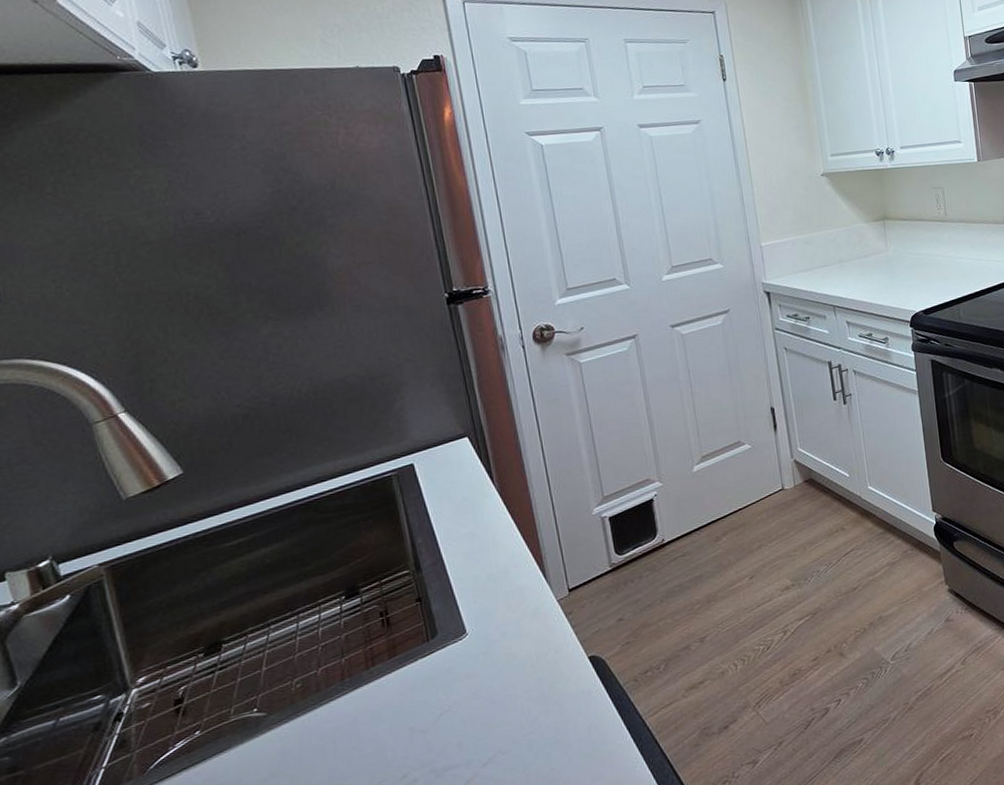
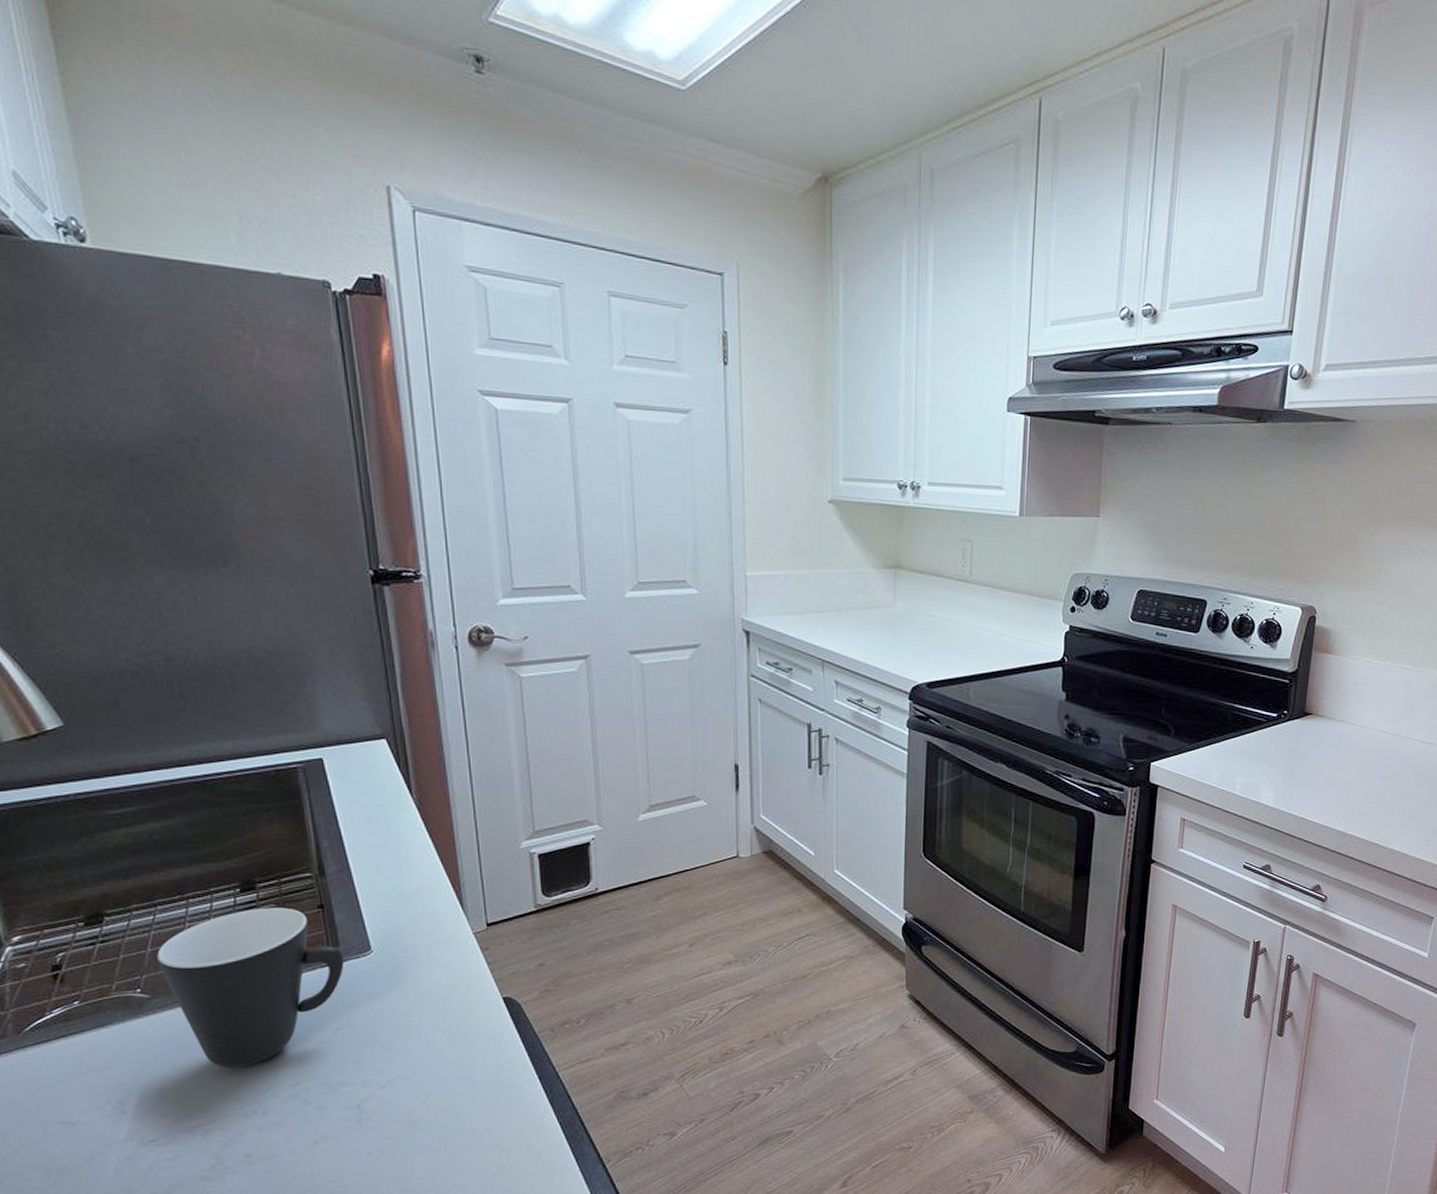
mug: none [271,606,443,773] -> present [157,907,344,1069]

